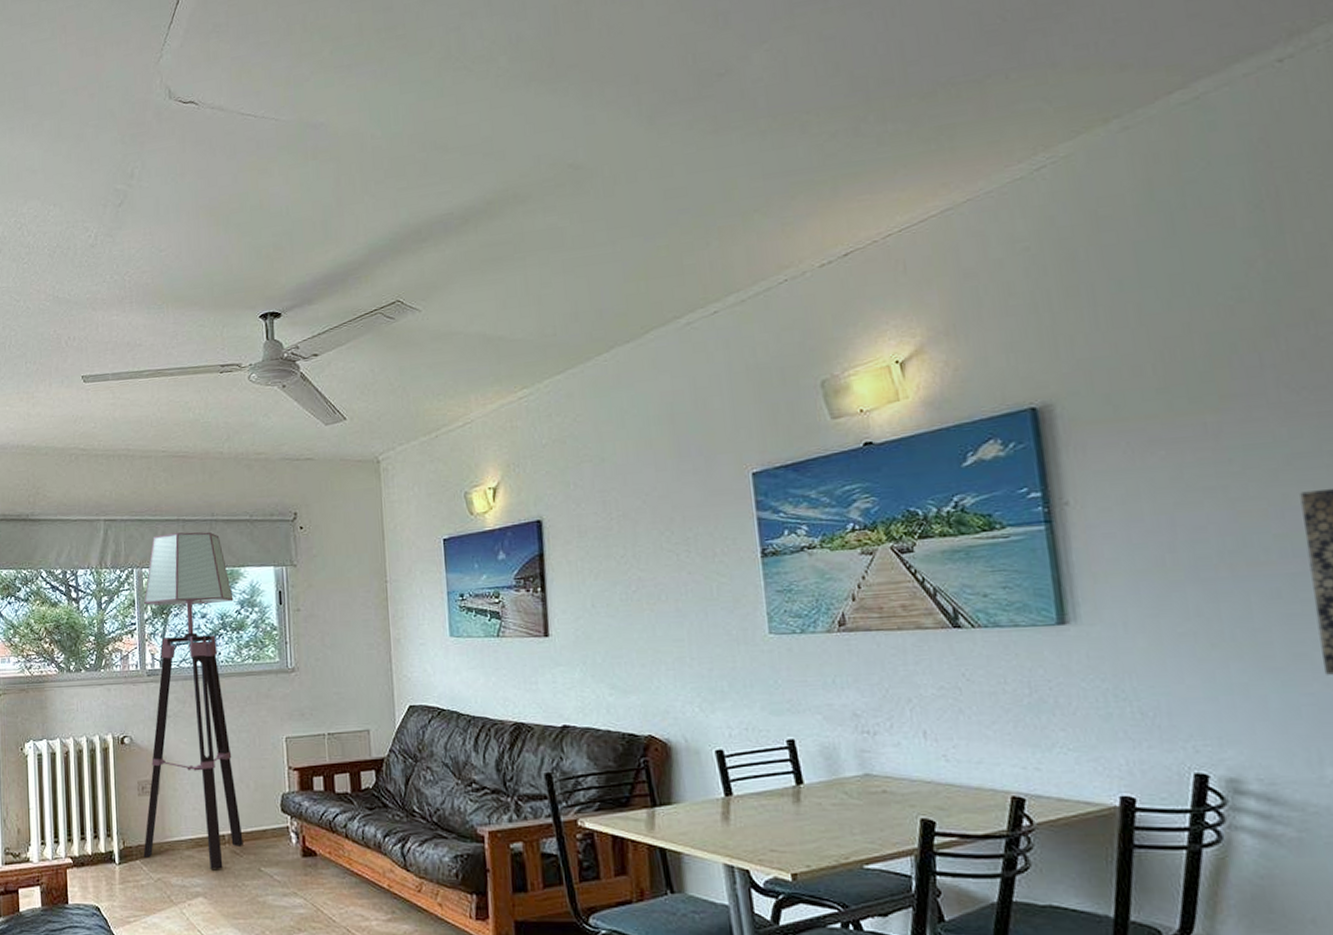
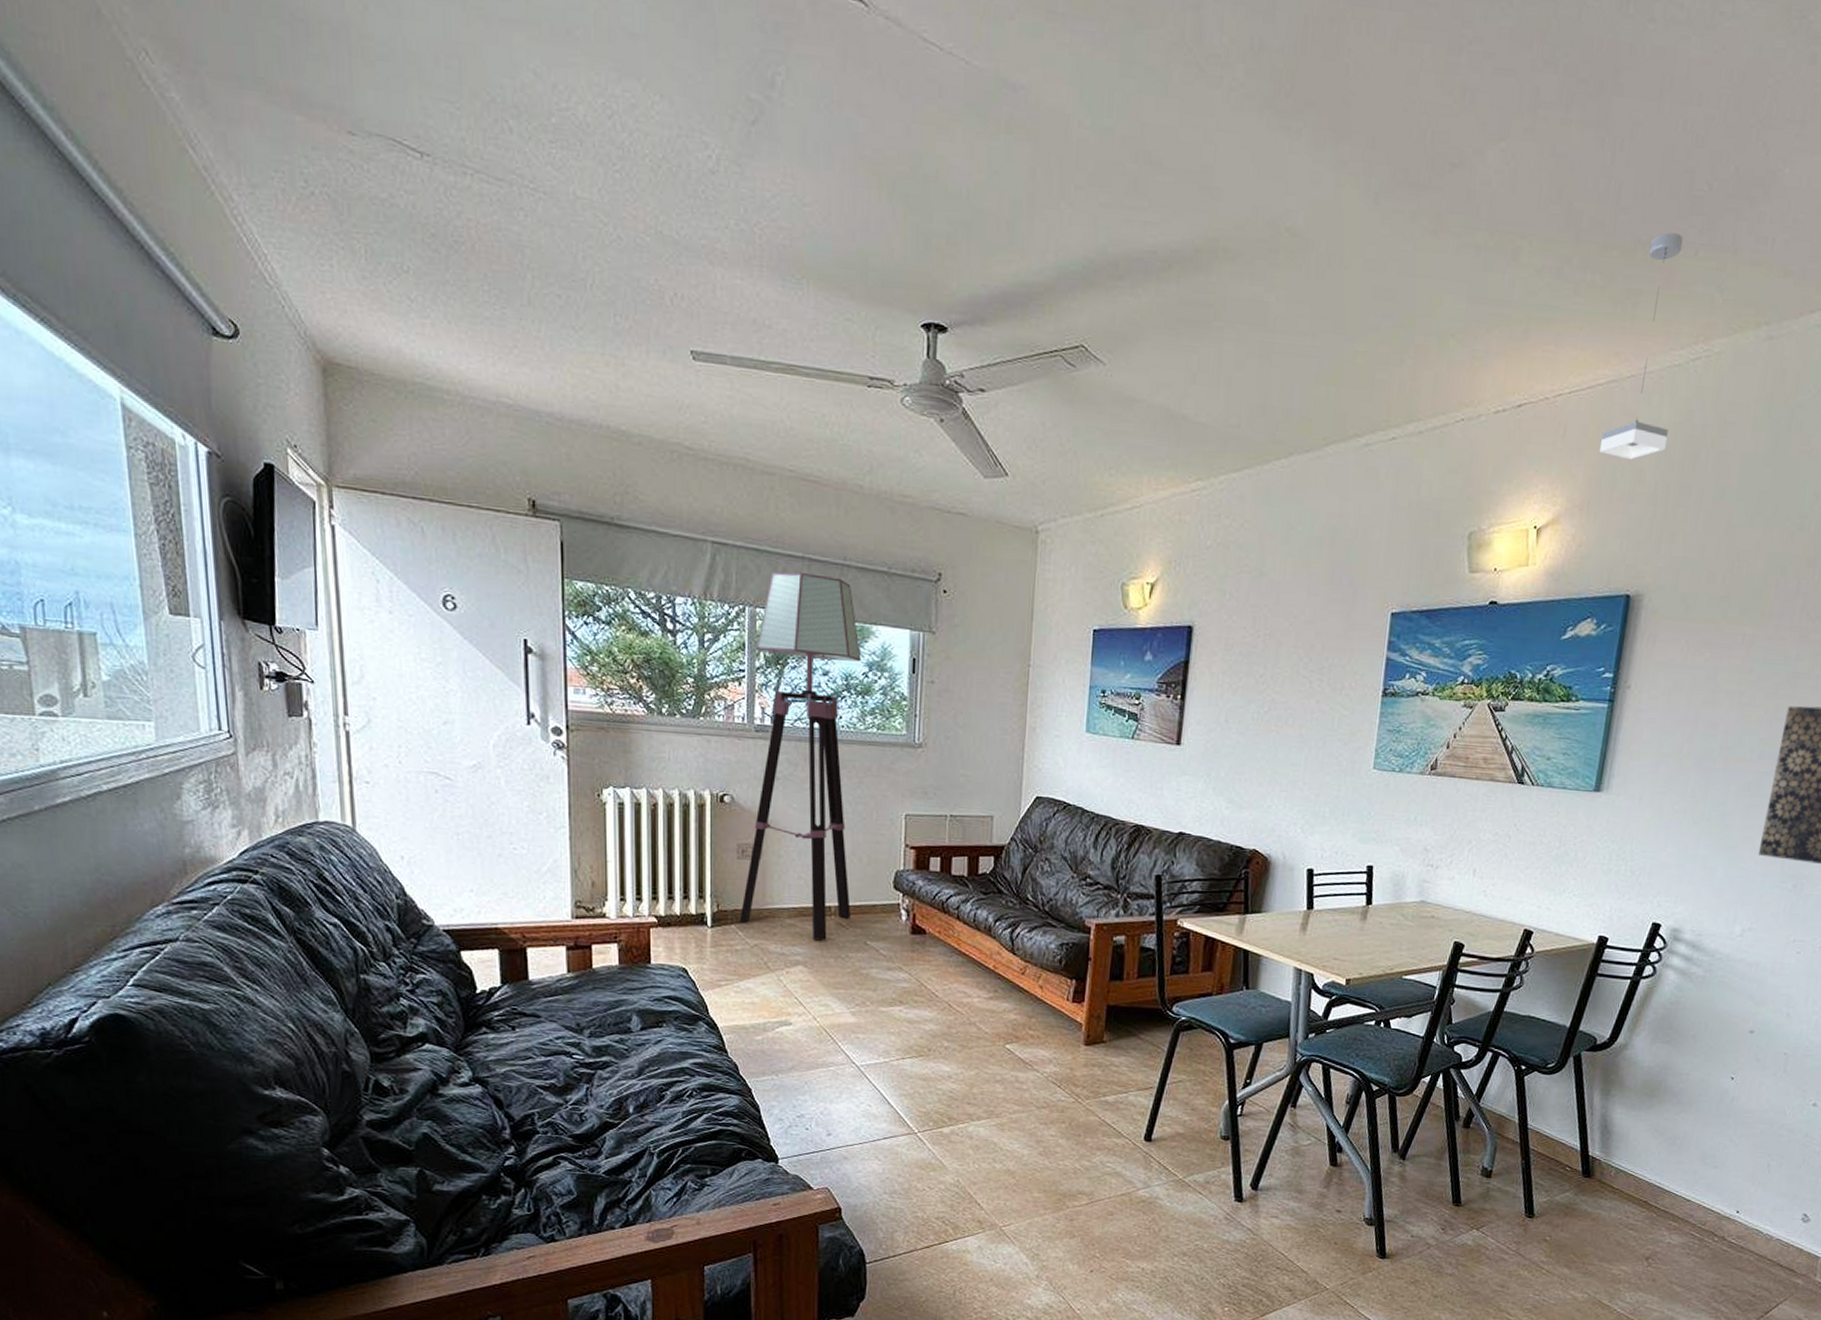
pendant lamp: none [950,66,1032,278] -> present [1599,232,1683,460]

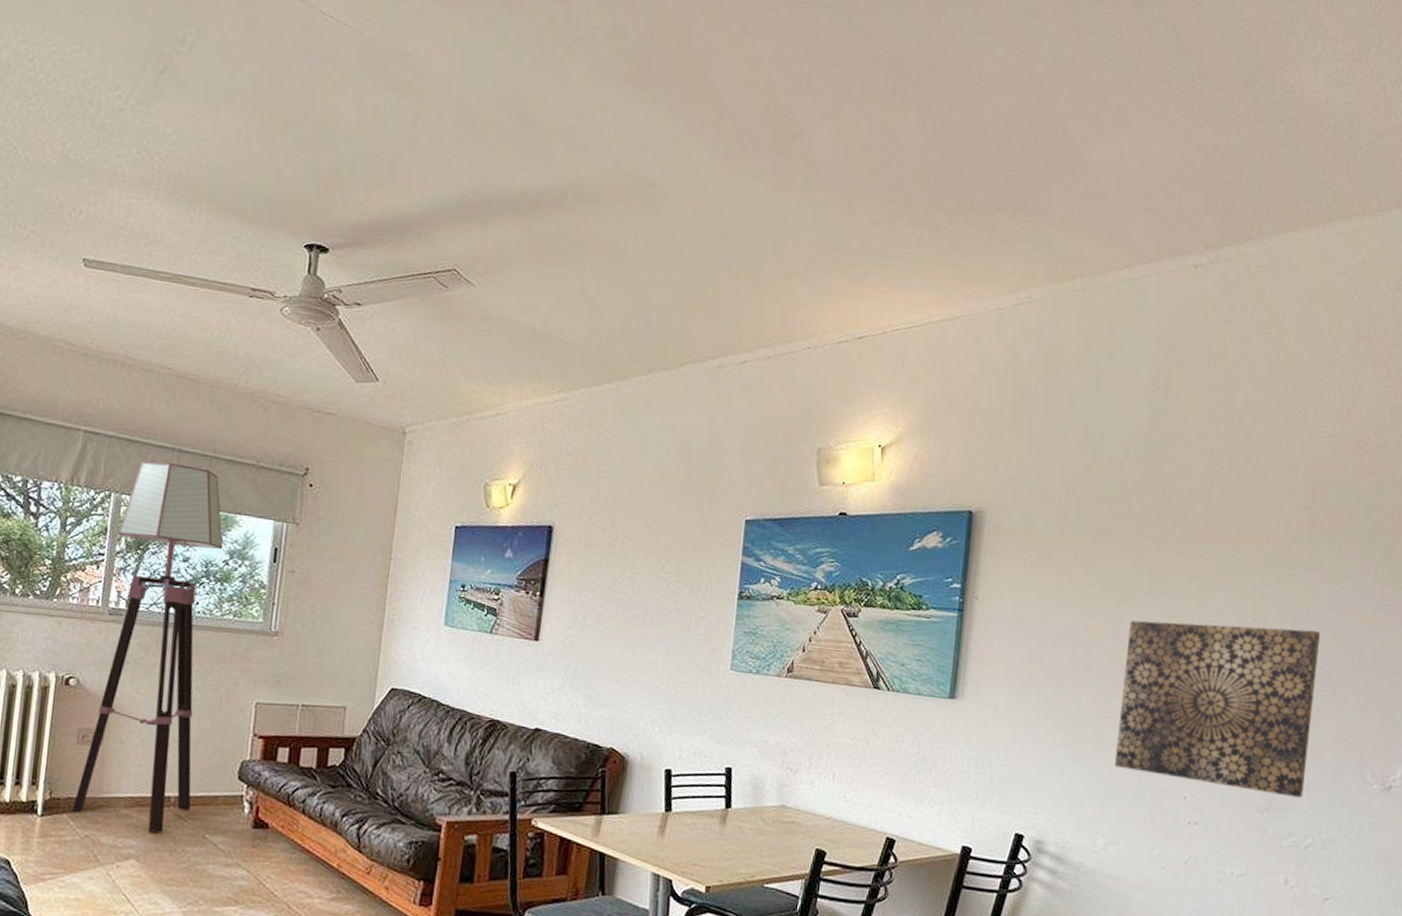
pendant lamp: present [1599,232,1683,460] -> none [935,198,1000,389]

